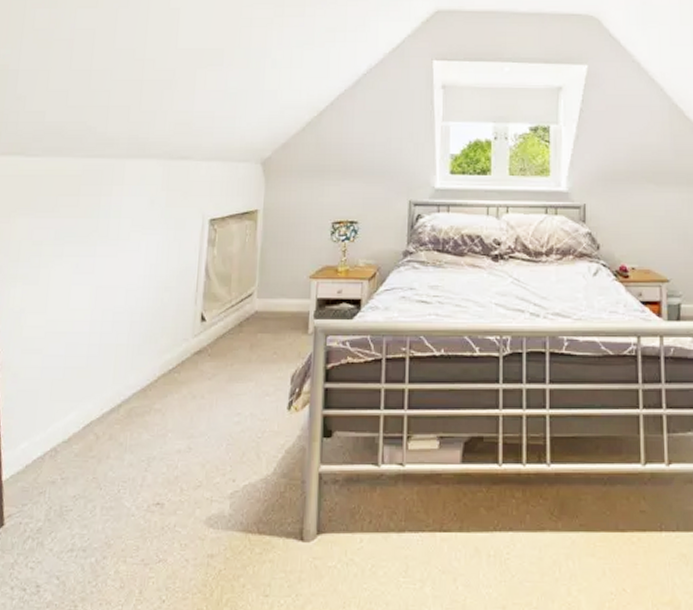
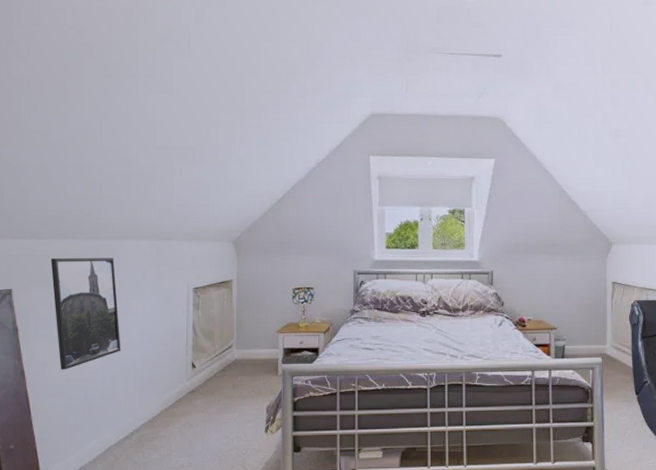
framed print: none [39,180,117,320] -> present [50,258,121,370]

